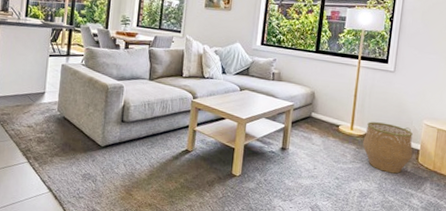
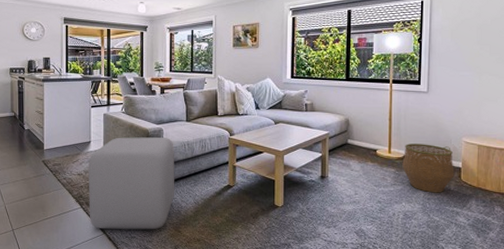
pouf: none [36,90,134,191] -> present [88,137,175,230]

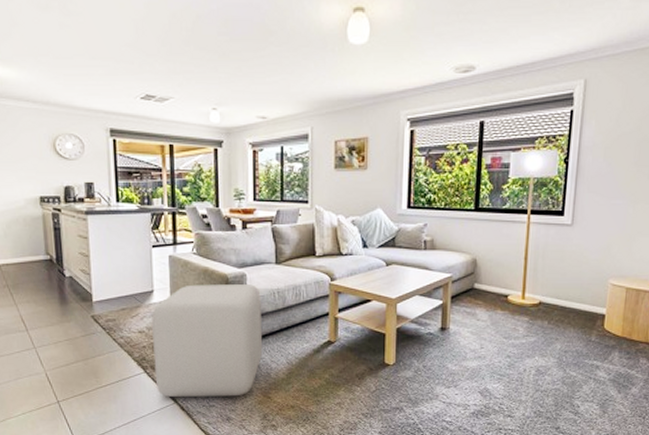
basket: present [402,144,454,193] -> none [537,287,597,345]

